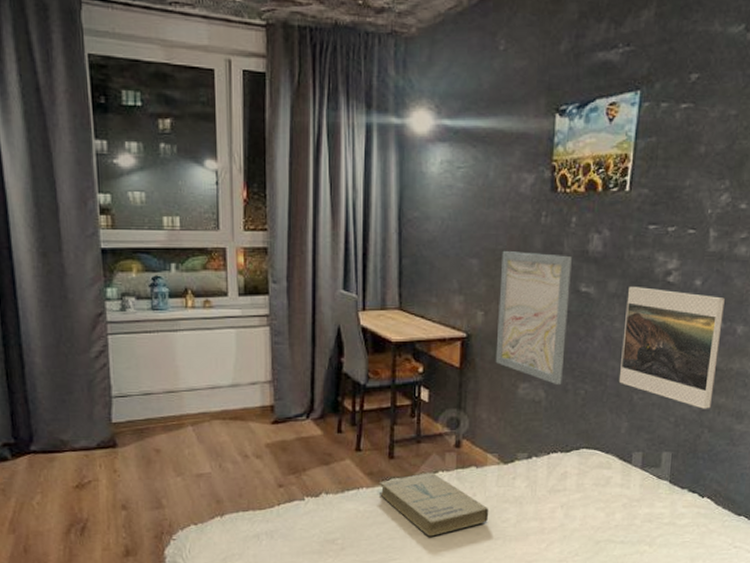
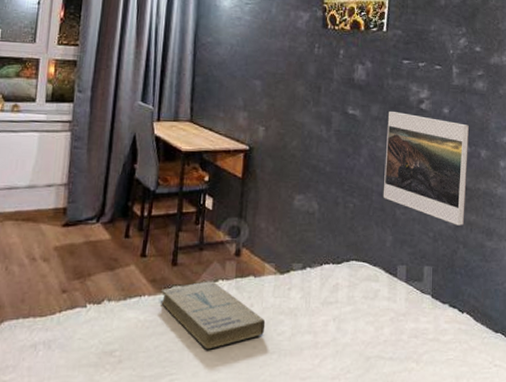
wall art: present [495,251,572,386] -> none [274,75,340,198]

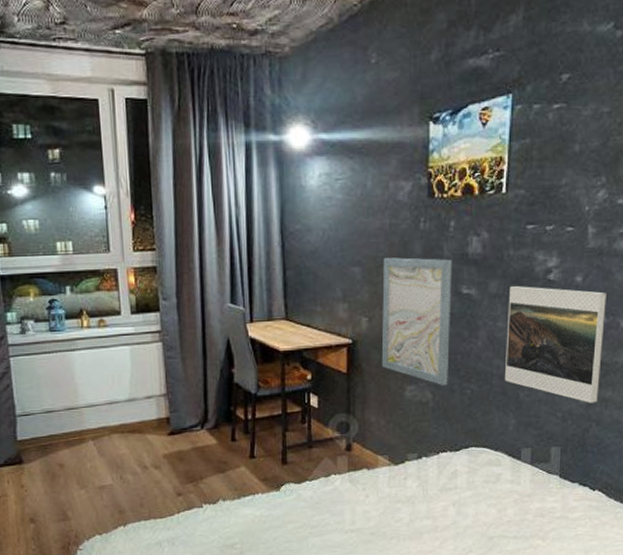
book: present [160,281,266,350] -> none [273,476,382,539]
wall art: none [274,75,340,198] -> present [381,257,452,386]

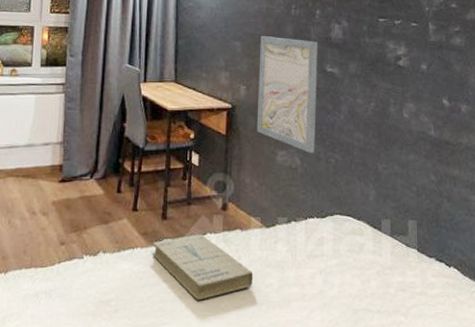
book: none [273,476,382,539] -> present [152,234,254,301]
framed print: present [504,286,608,403] -> none [364,69,449,180]

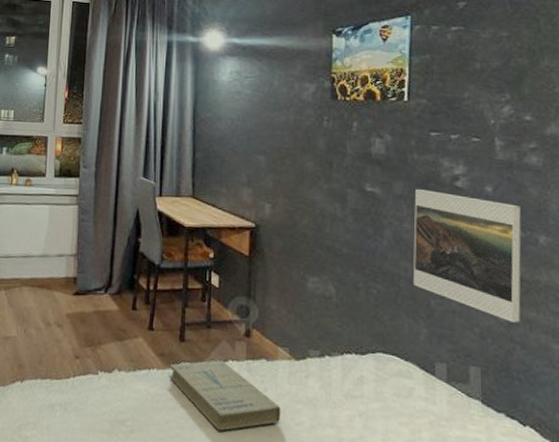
wall art: present [256,36,318,154] -> none [283,150,355,282]
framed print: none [364,69,449,180] -> present [412,189,522,323]

